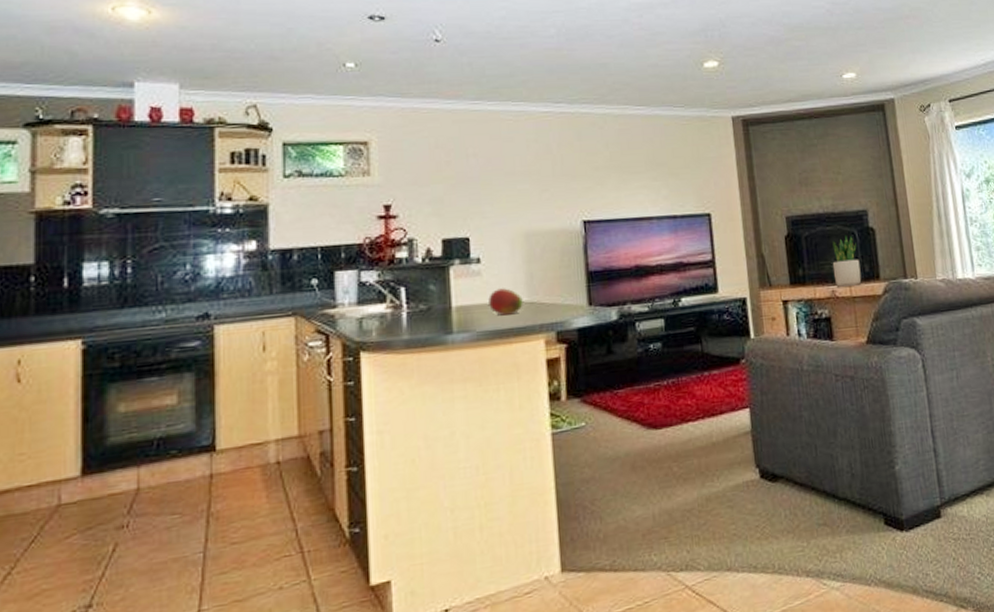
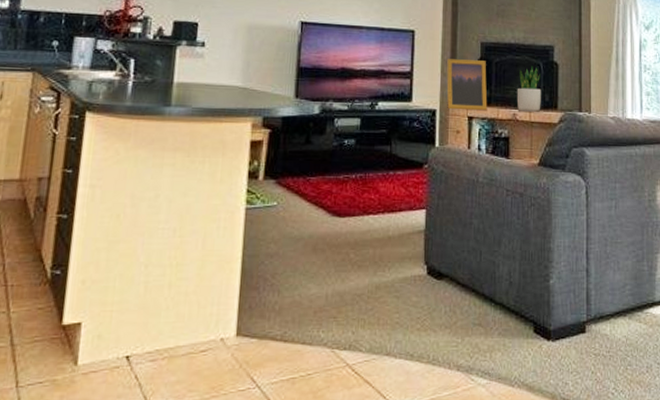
fruit: present [488,288,523,316] -> none [206,72,238,97]
picture frame: none [751,236,803,296] -> present [446,59,488,111]

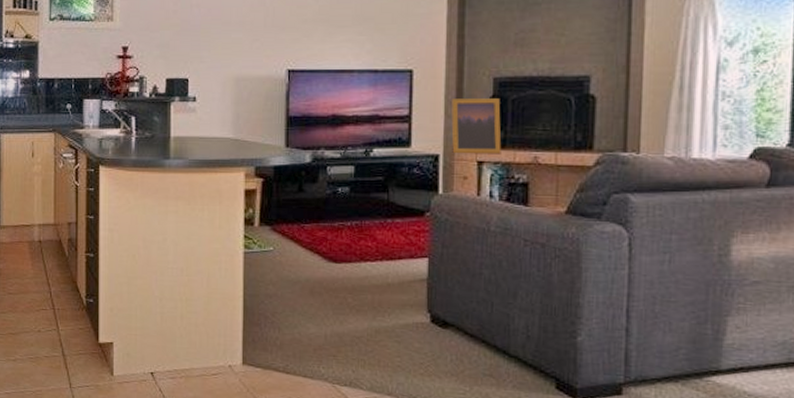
planter: present [516,66,541,113] -> none [538,101,572,155]

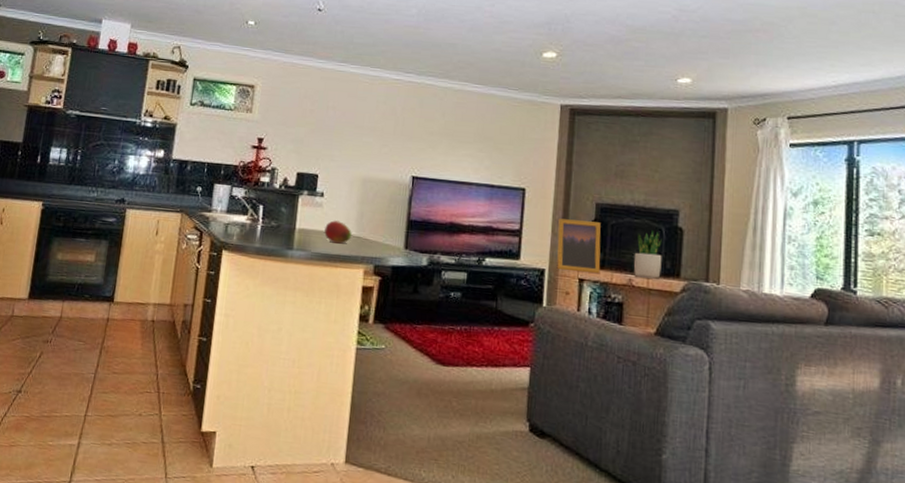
fruit: none [200,125,229,148] -> present [324,220,352,244]
planter: none [538,101,572,155] -> present [633,230,662,280]

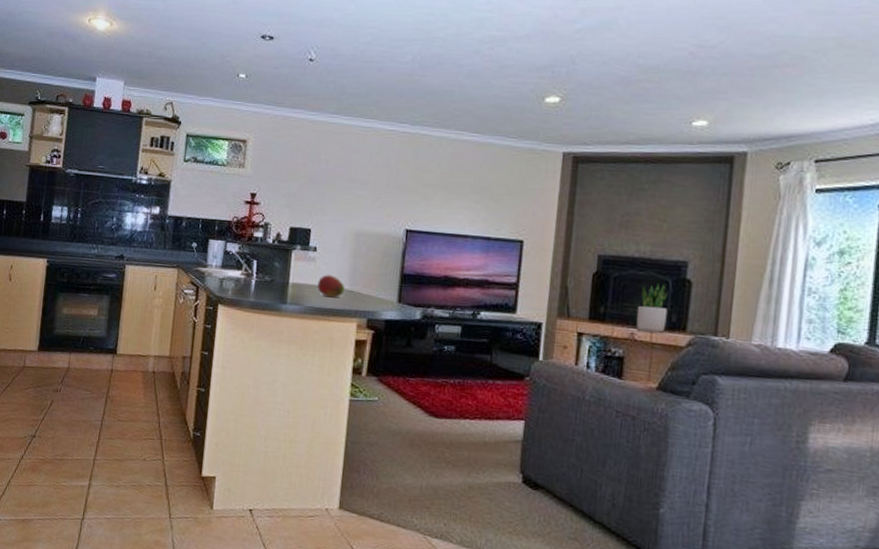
picture frame: present [557,218,601,274] -> none [554,271,603,328]

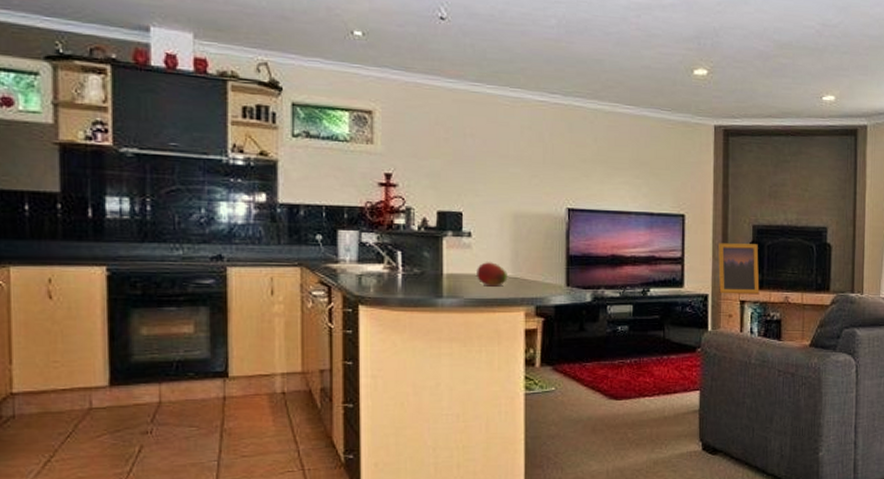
picture frame: none [554,271,603,328] -> present [718,243,760,295]
planter: present [636,282,668,334] -> none [789,248,814,296]

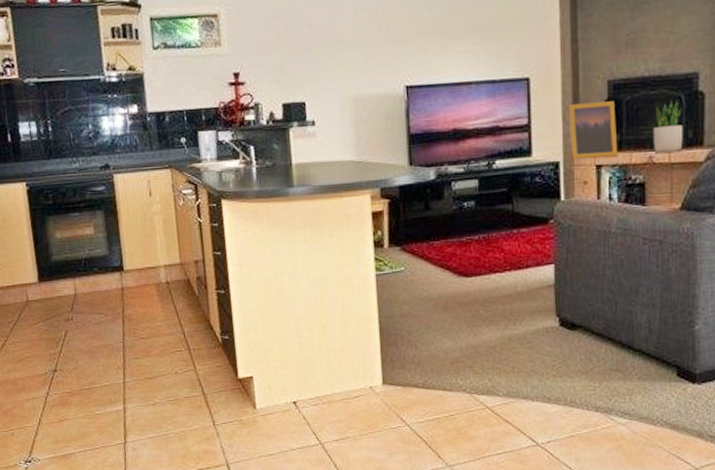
fruit: present [477,262,508,287] -> none [322,148,352,173]
planter: none [789,248,814,296] -> present [653,99,683,154]

